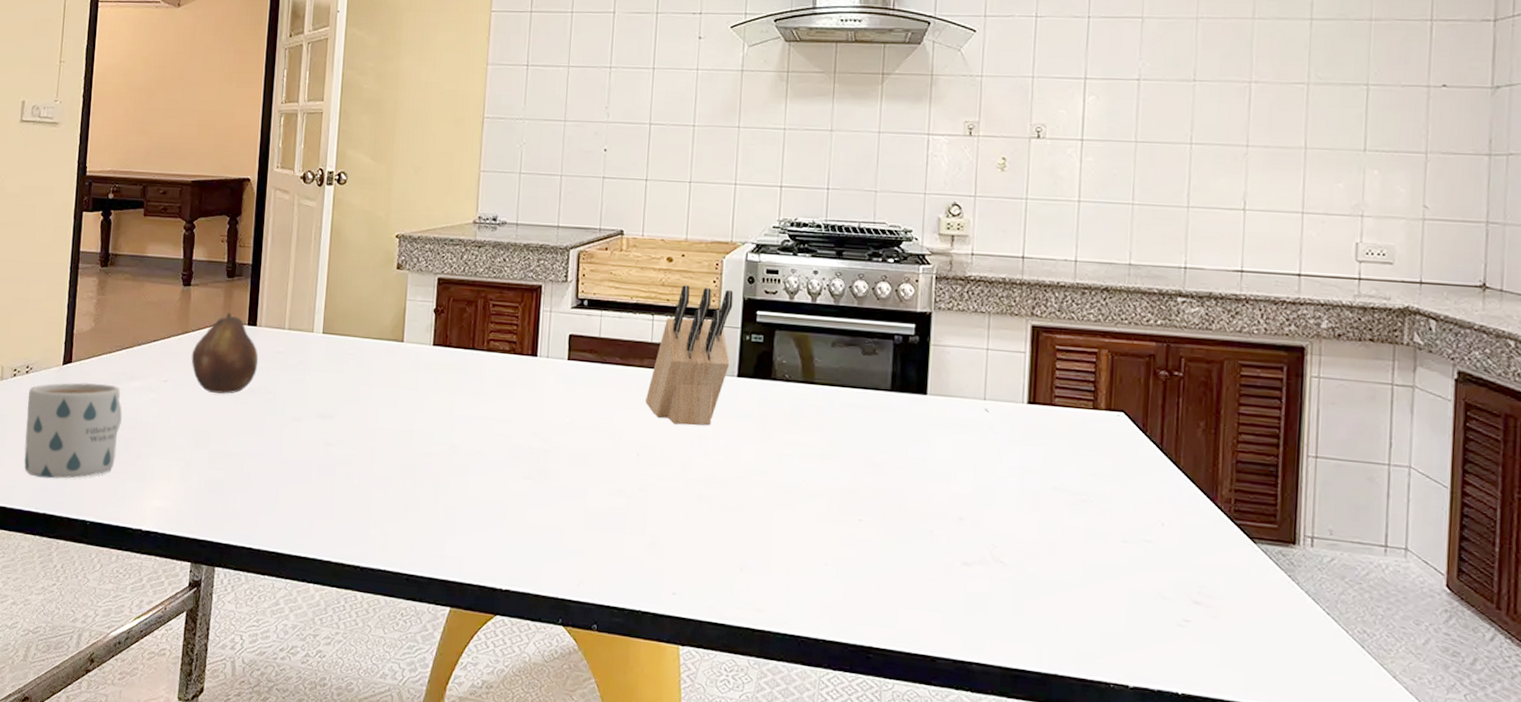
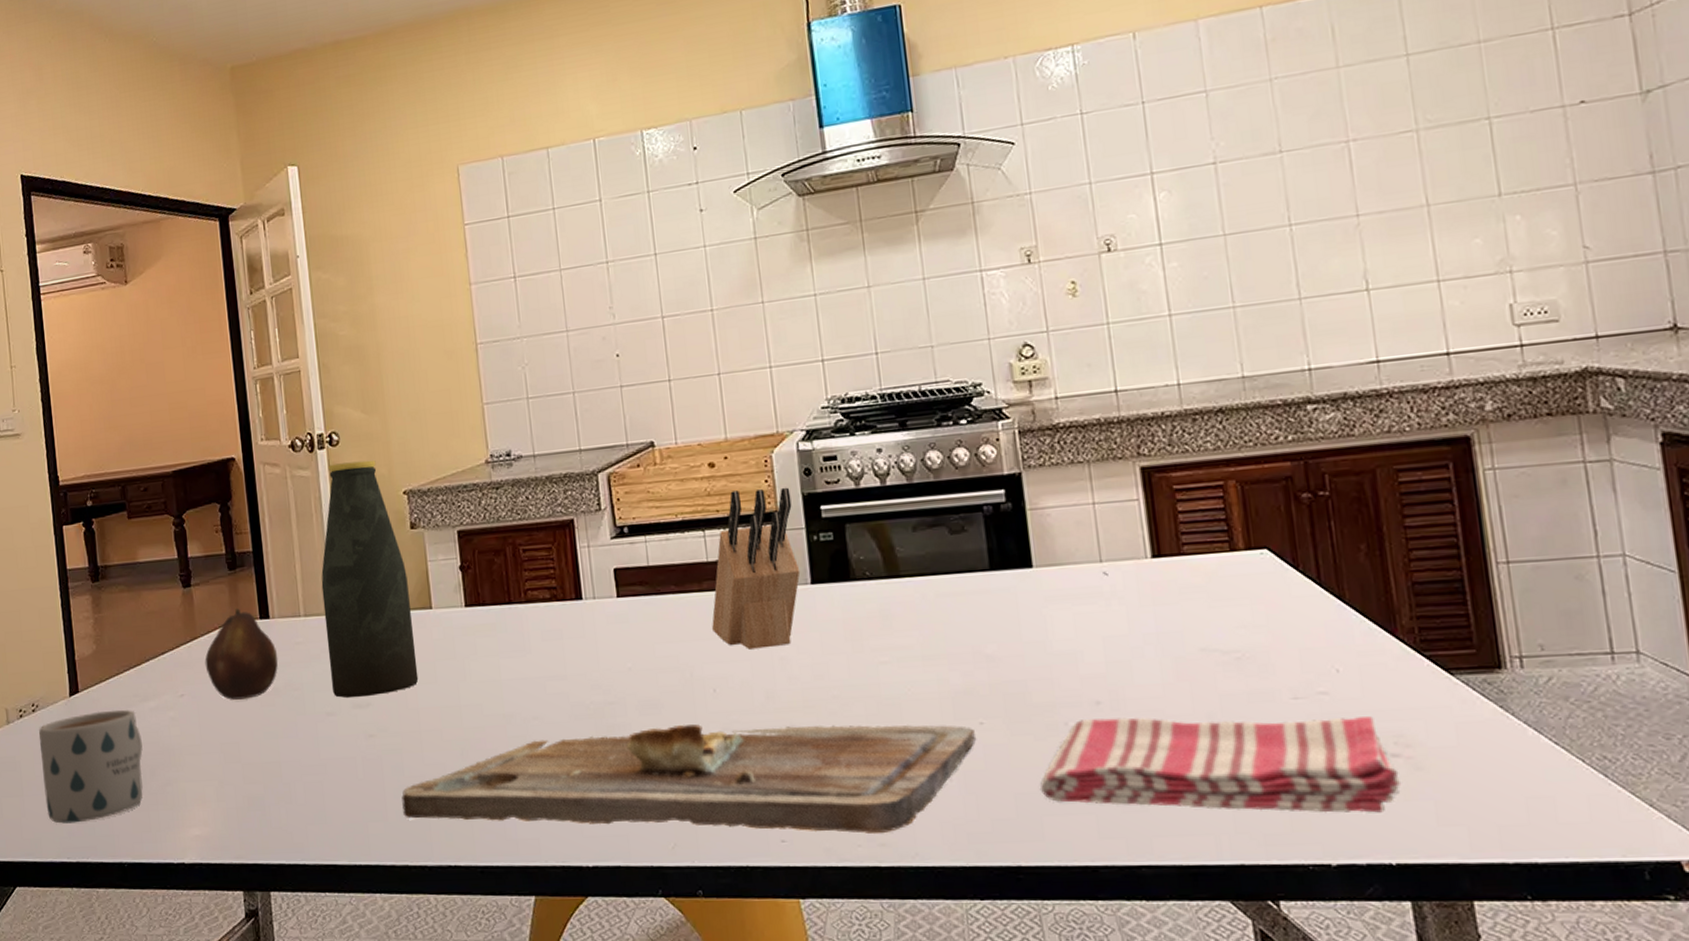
bottle: none [302,200,387,410] -> present [321,460,419,698]
cutting board: none [346,472,853,601] -> present [401,724,975,835]
dish towel: none [899,531,1197,649] -> present [1039,716,1400,813]

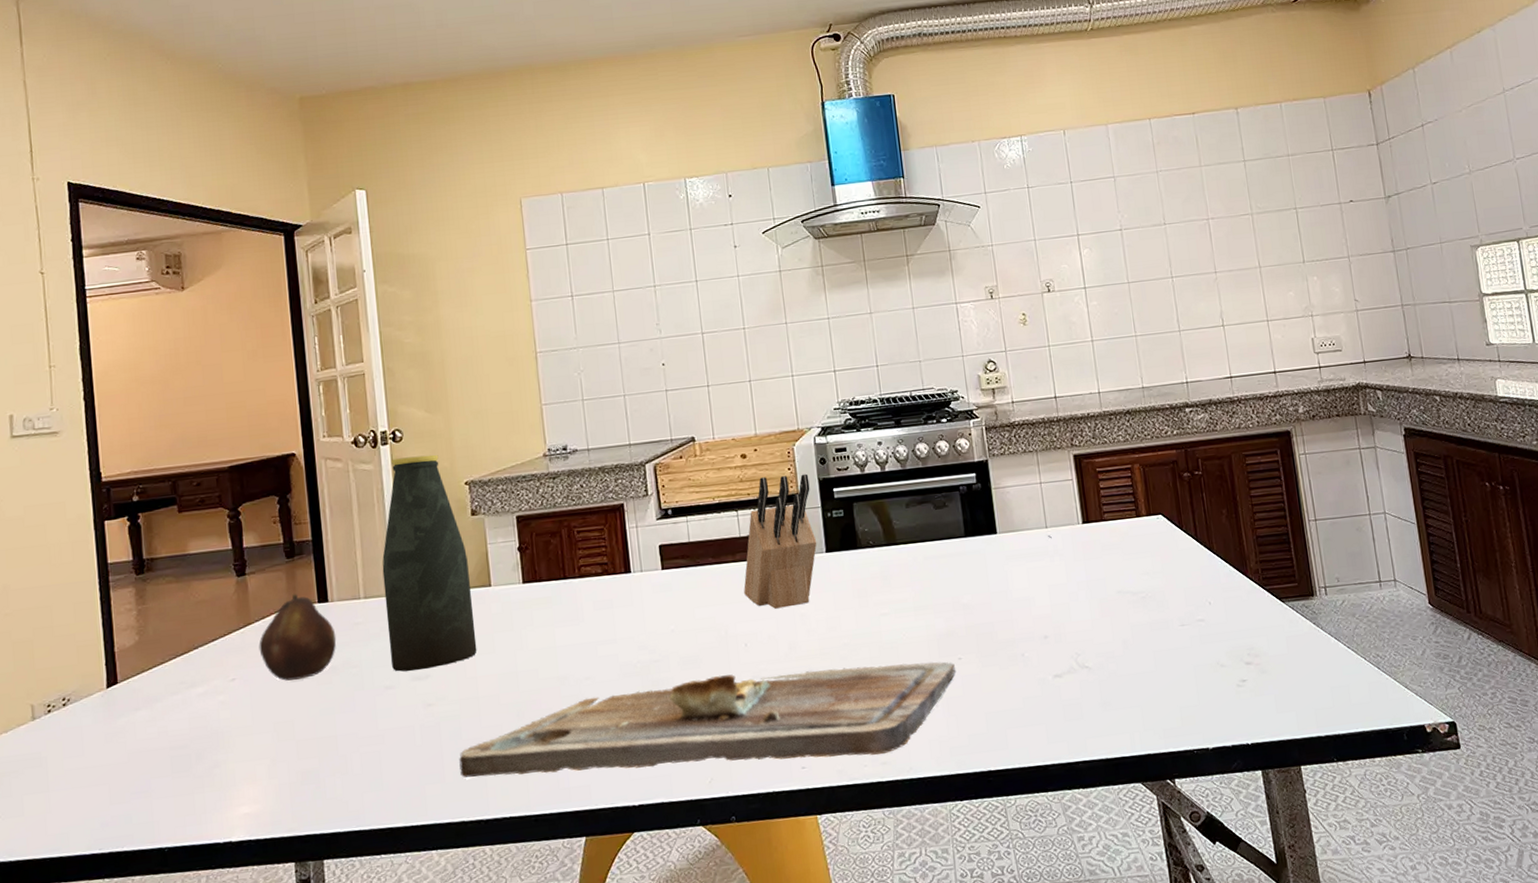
mug: present [39,709,143,824] -> none [70,697,189,816]
dish towel: present [1039,716,1400,813] -> none [1004,635,1252,717]

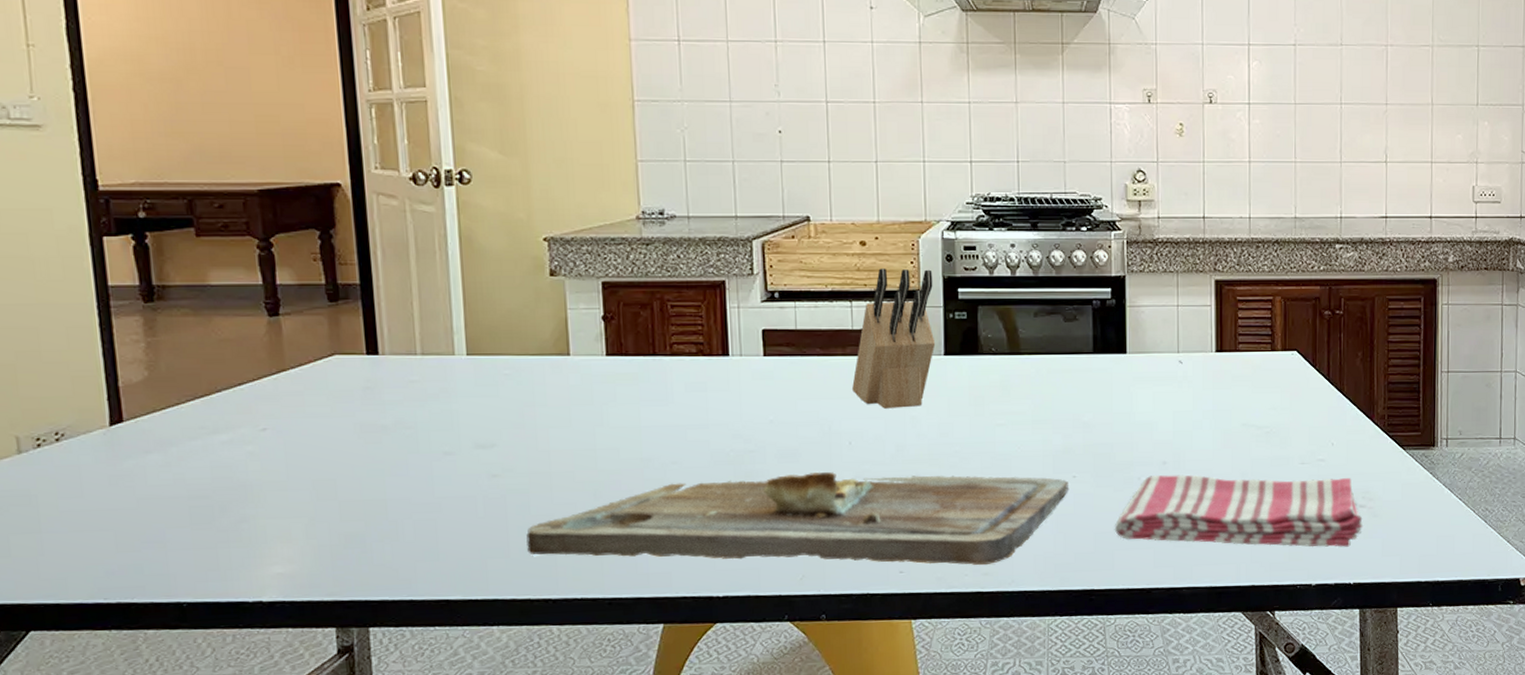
fruit: present [258,593,337,681] -> none [295,341,388,436]
bottle: present [382,454,477,672] -> none [443,203,551,438]
dish towel: none [1004,635,1252,717] -> present [1114,475,1363,547]

